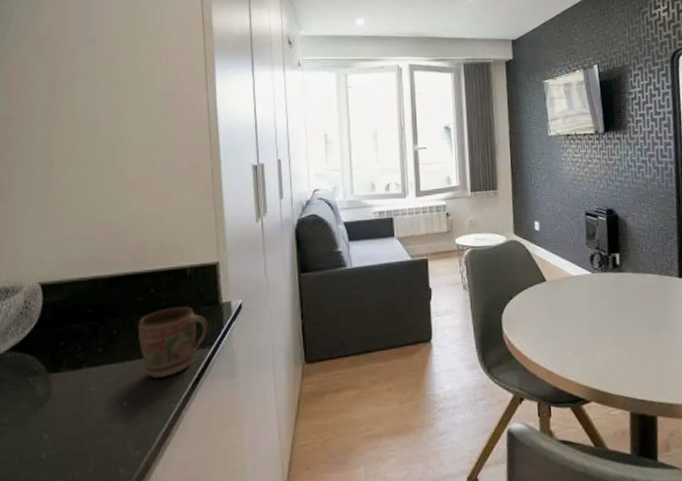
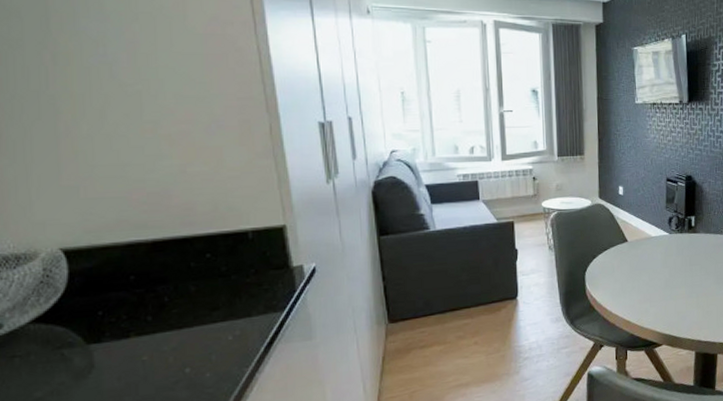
mug: present [137,306,209,379] -> none [194,271,279,344]

